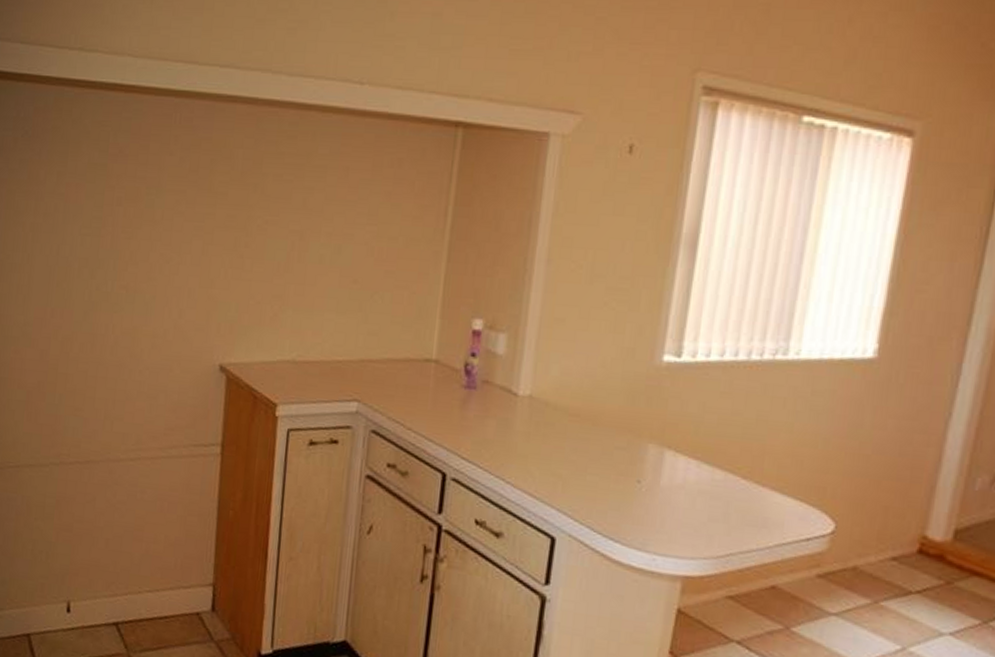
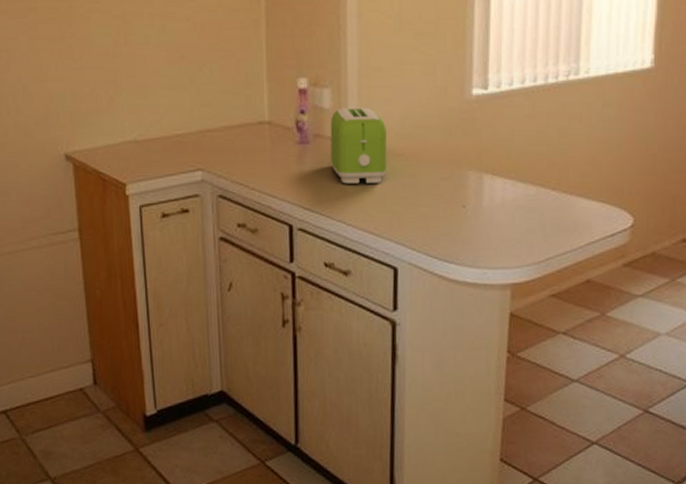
toaster: none [497,356,563,442] -> present [330,107,387,184]

